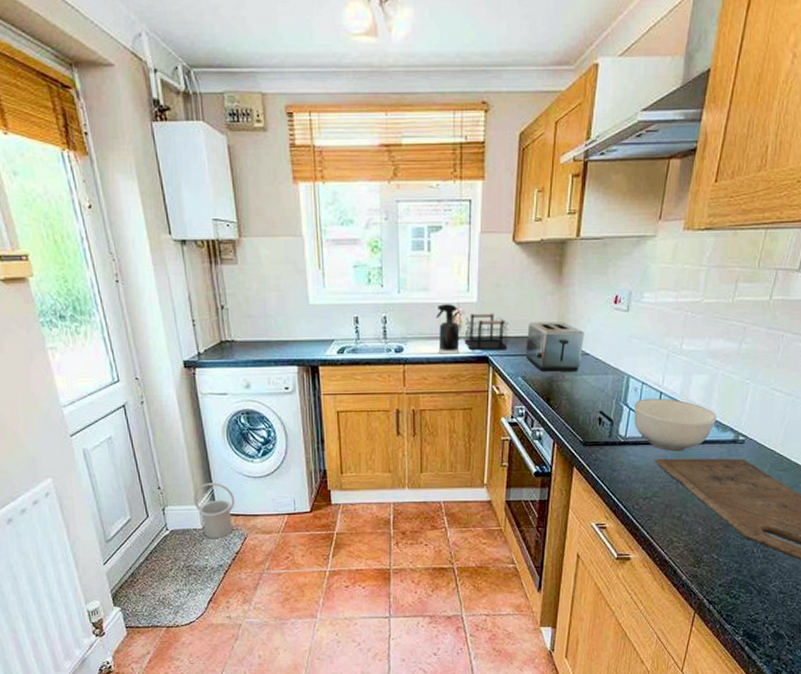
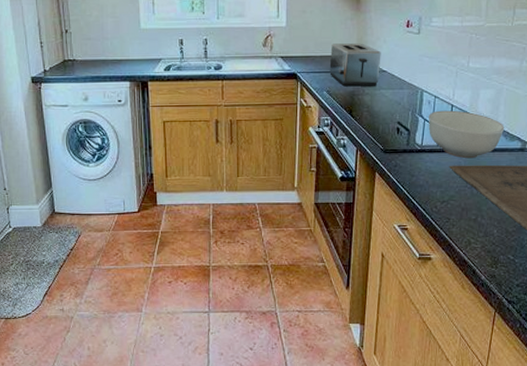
bucket: present [193,483,235,540] -> none [34,185,71,237]
spray bottle: present [435,304,460,356] -> none [249,28,272,73]
dish rack: present [464,313,509,351] -> none [275,36,315,69]

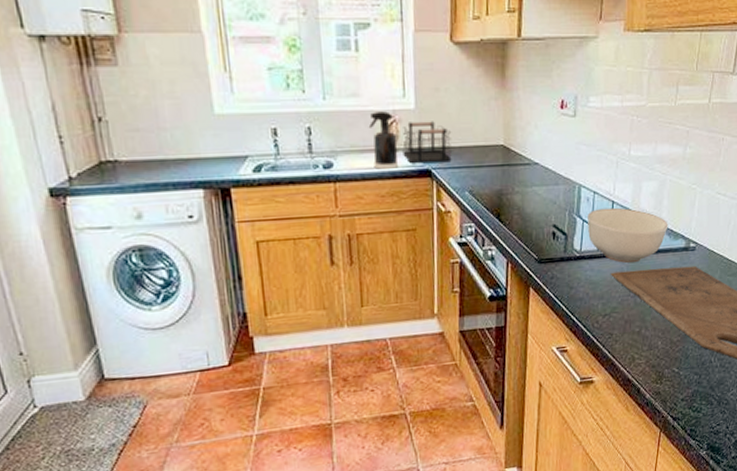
spray bottle: none [249,28,272,73] -> present [368,111,399,170]
dish rack: none [275,36,315,69] -> present [402,121,452,164]
toaster: present [329,43,381,87] -> none [471,129,532,185]

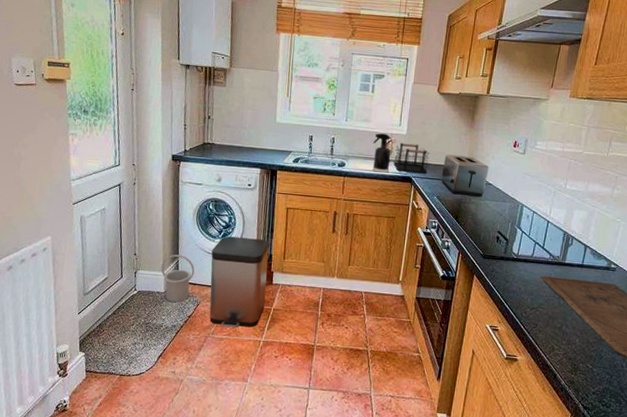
bucket: none [70,340,129,413] -> present [161,254,195,303]
pedal bin: none [150,293,250,430] -> present [209,236,270,328]
toaster: none [471,129,532,185] -> present [441,154,489,197]
bowl: present [587,207,668,264] -> none [525,224,594,272]

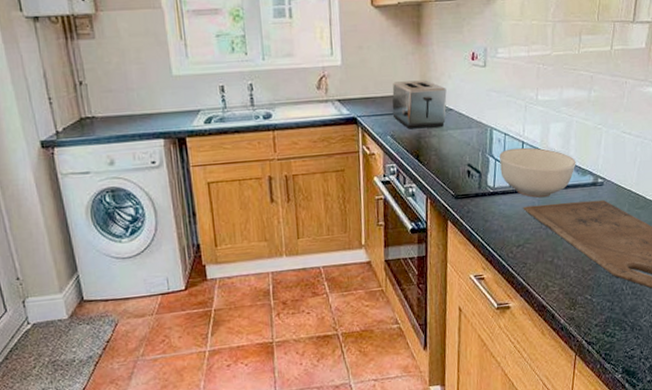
bucket: present [161,254,195,303] -> none [56,267,103,330]
pedal bin: present [209,236,270,328] -> none [120,227,203,345]
spray bottle: present [372,133,391,174] -> none [301,68,328,119]
dish rack: present [393,143,430,174] -> none [331,75,375,113]
bowl: none [525,224,594,272] -> present [499,147,576,198]

